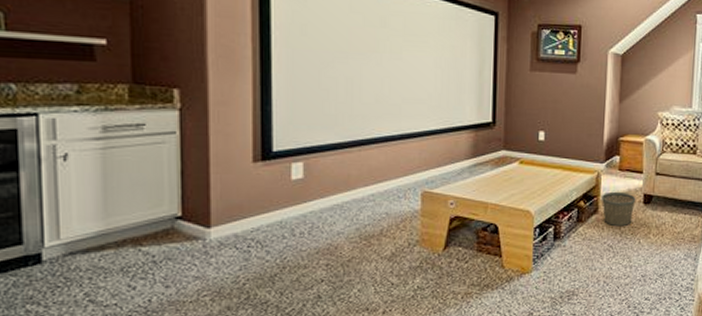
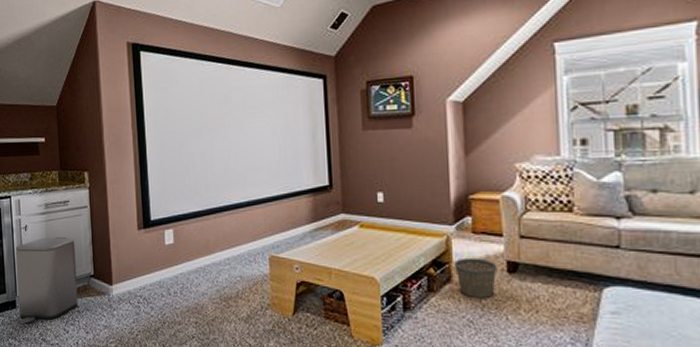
pedal bin: none [44,170,154,281] -> present [15,237,78,323]

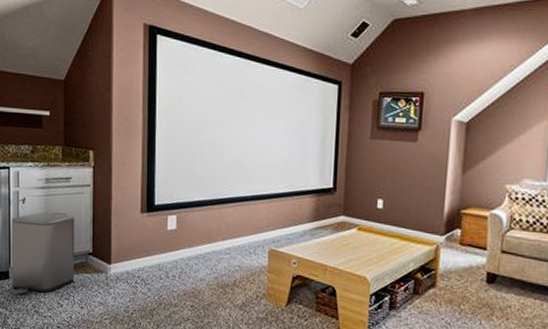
basket: present [455,257,498,299] -> none [440,266,478,305]

